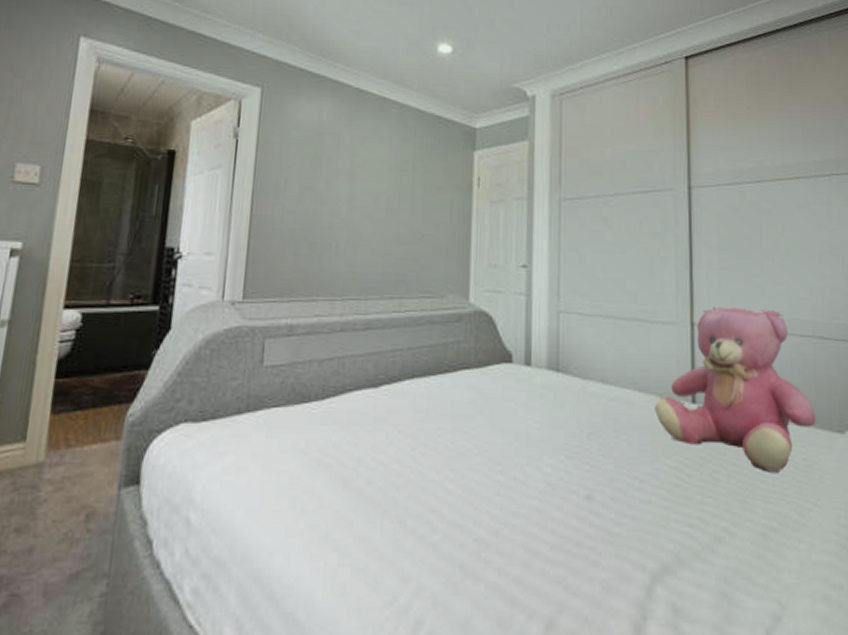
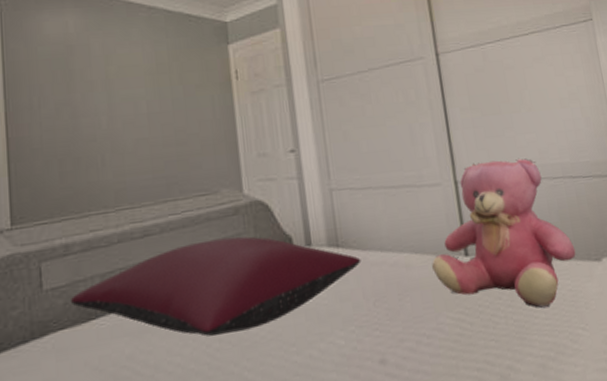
pillow: none [286,343,580,441] -> present [70,236,361,337]

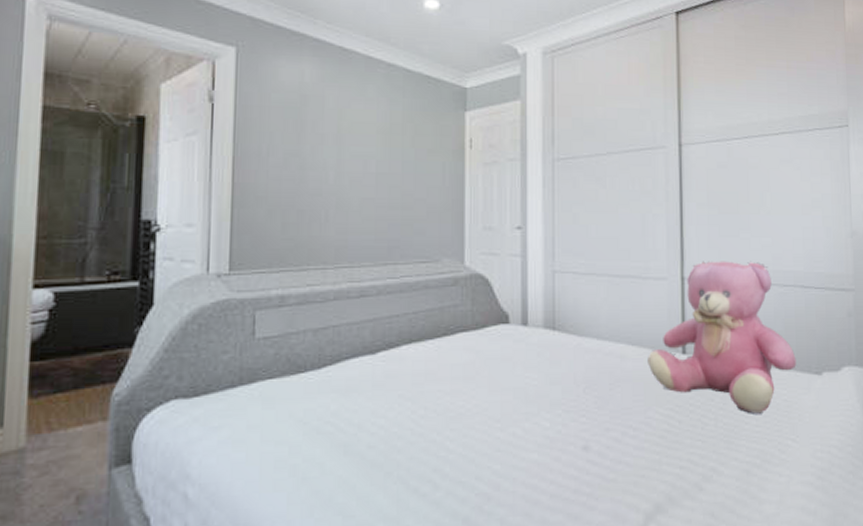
pillow: present [70,236,361,337] -> none [280,307,576,404]

